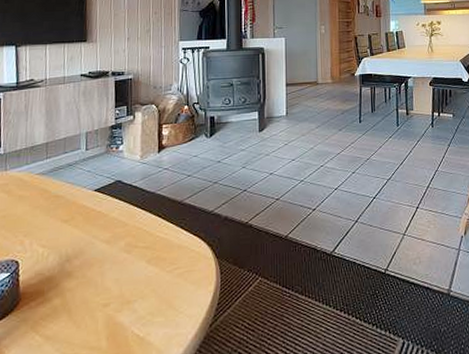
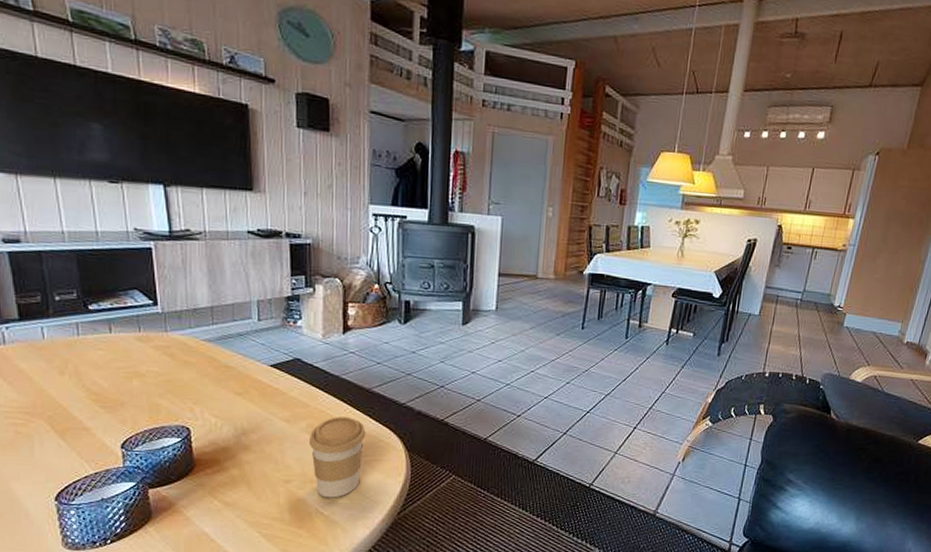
coffee cup: none [126,231,179,318] -> present [308,416,366,498]

